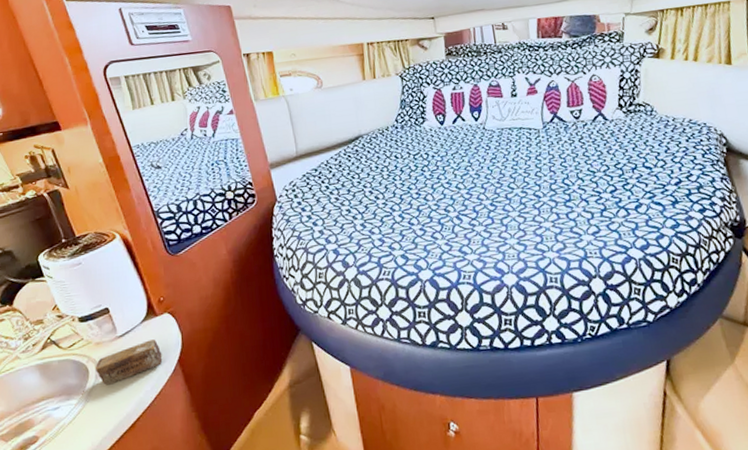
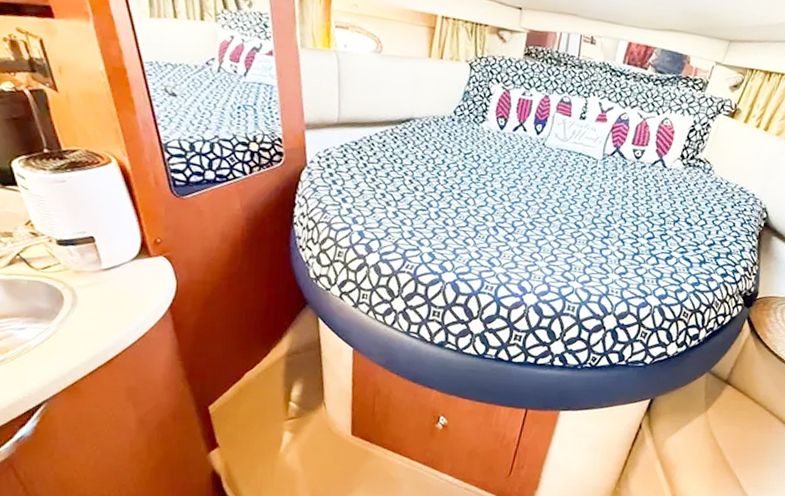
soap bar: present [96,339,163,386] -> none [72,280,152,317]

